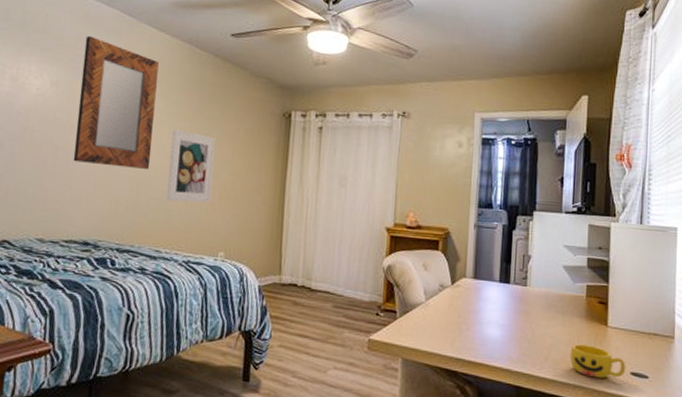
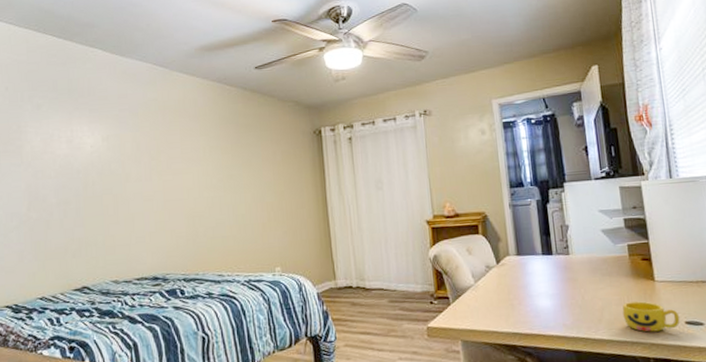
home mirror: present [73,35,159,169] -> none [126,91,201,206]
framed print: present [166,129,215,203] -> none [217,161,260,228]

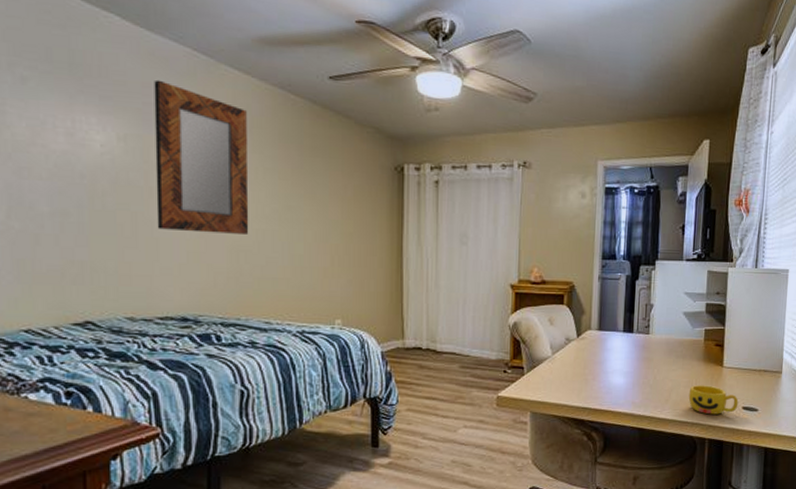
home mirror: none [126,91,201,206] -> present [154,79,249,234]

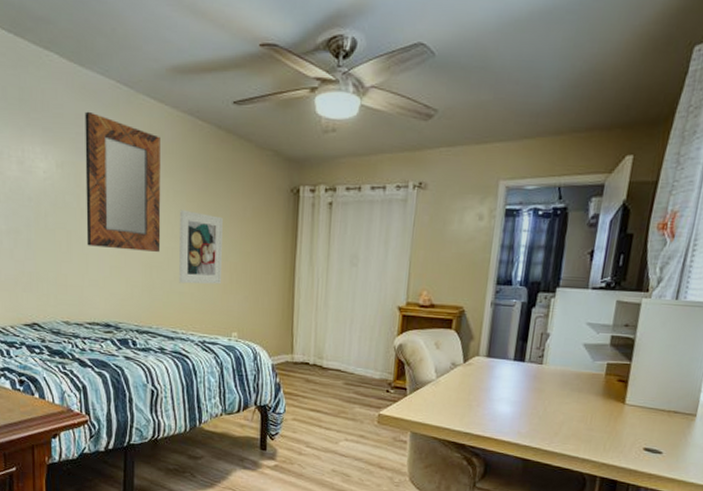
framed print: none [272,188,321,269] -> present [179,209,223,285]
cup: present [688,385,739,415] -> none [581,420,640,453]

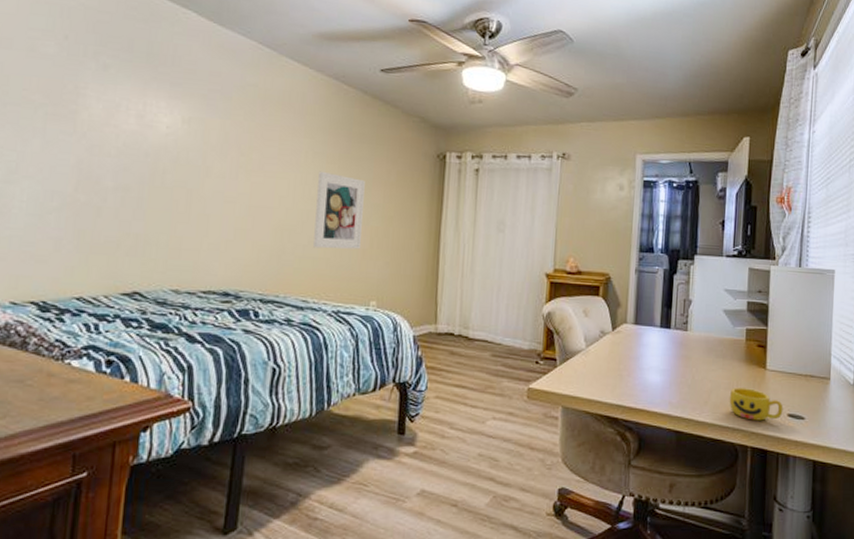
home mirror: present [85,111,161,252] -> none [209,69,302,214]
cup: none [581,420,640,453] -> present [729,387,783,421]

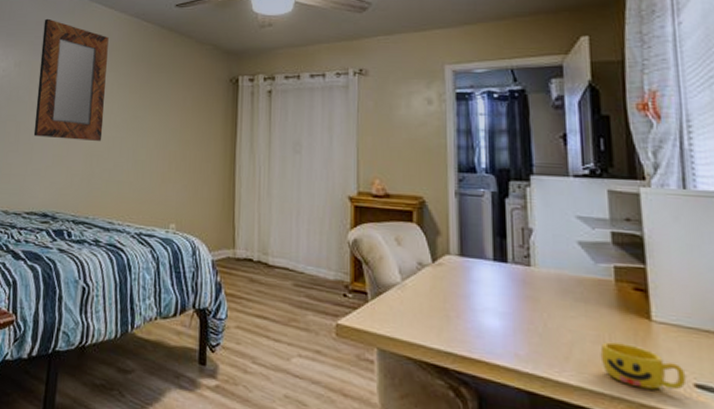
home mirror: none [209,69,302,214] -> present [33,18,109,141]
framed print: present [313,171,365,250] -> none [118,100,163,173]

